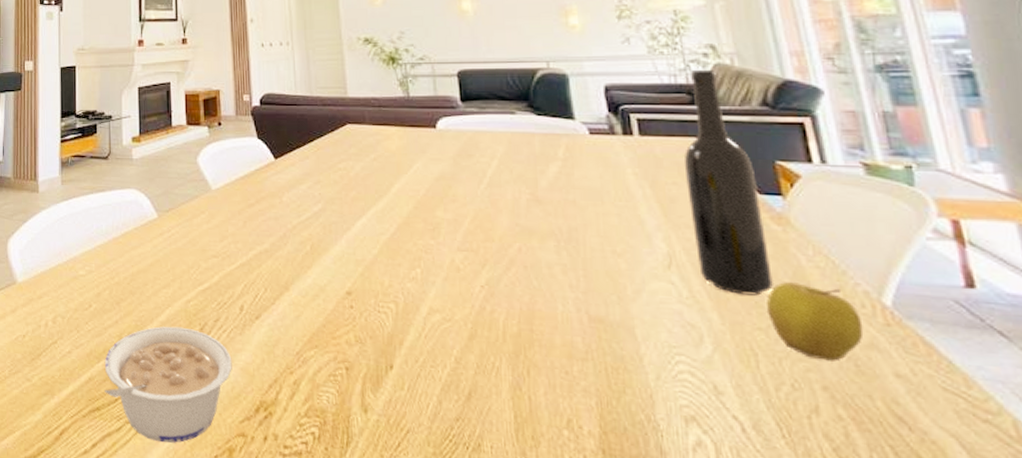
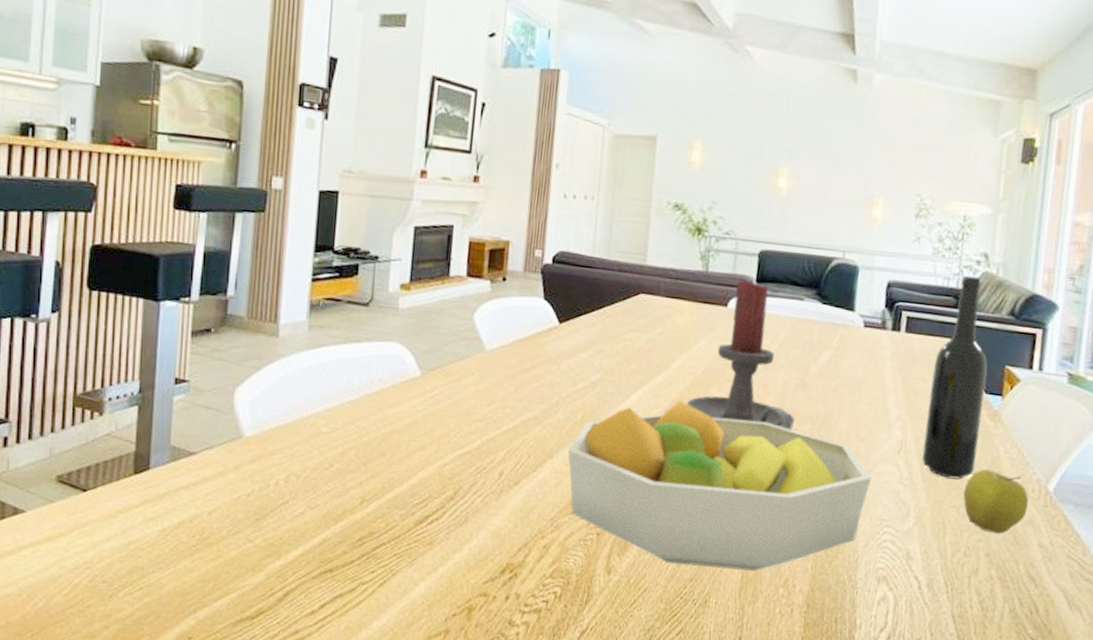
legume: present [104,326,232,443] -> none [340,489,484,603]
fruit bowl: none [302,225,644,409] -> present [568,400,872,571]
candle holder: none [414,99,536,250] -> present [687,279,796,431]

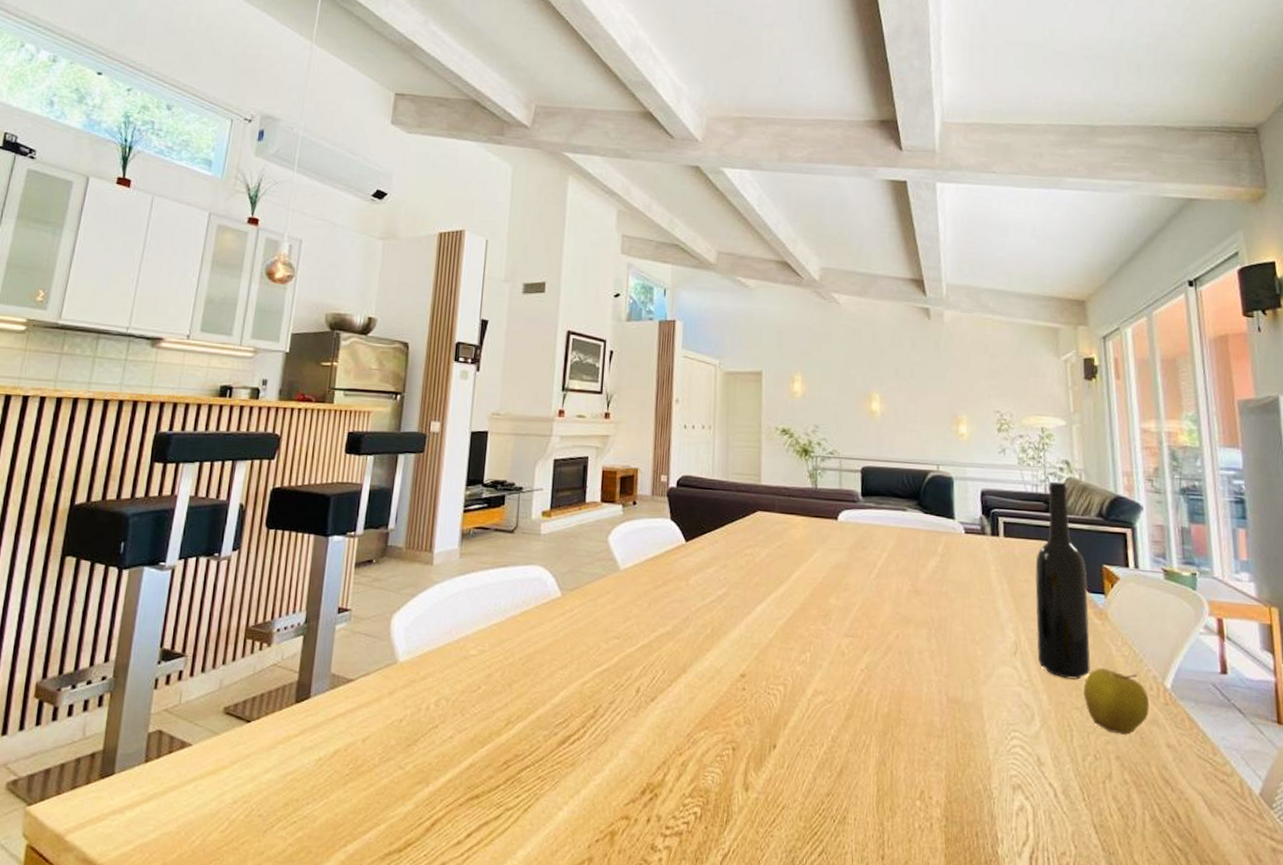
fruit bowl: present [568,400,872,571] -> none [700,611,993,783]
candle holder: present [687,279,796,431] -> none [809,494,912,637]

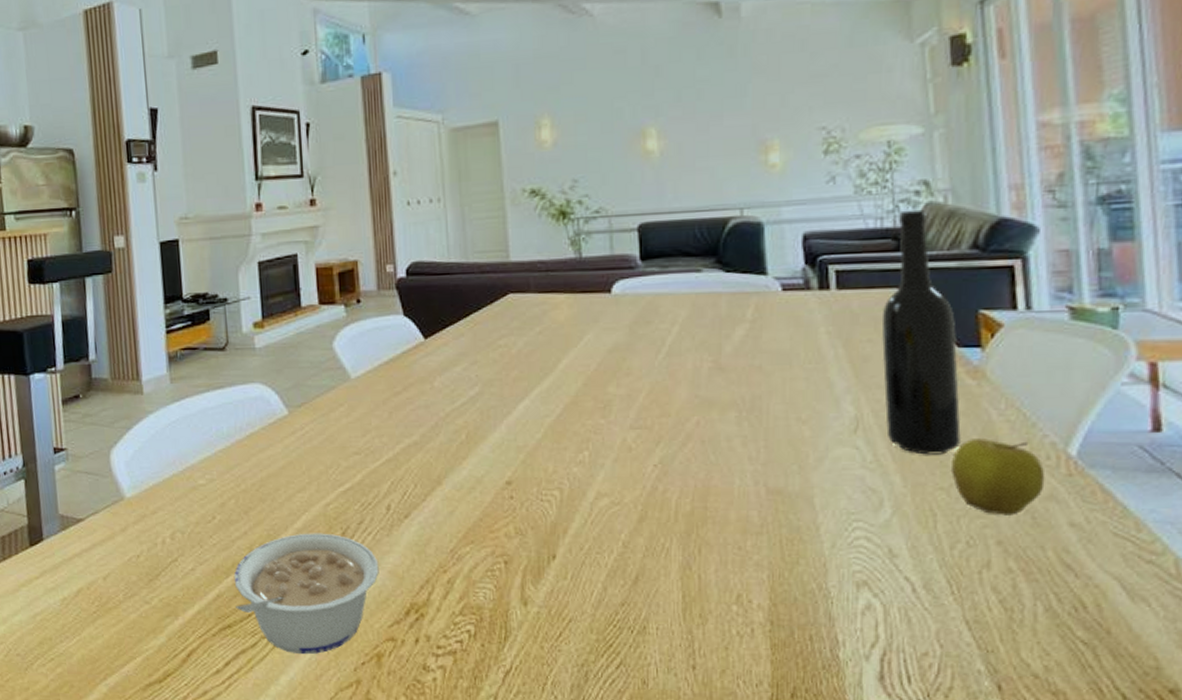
legume: none [486,708,623,829] -> present [233,533,379,655]

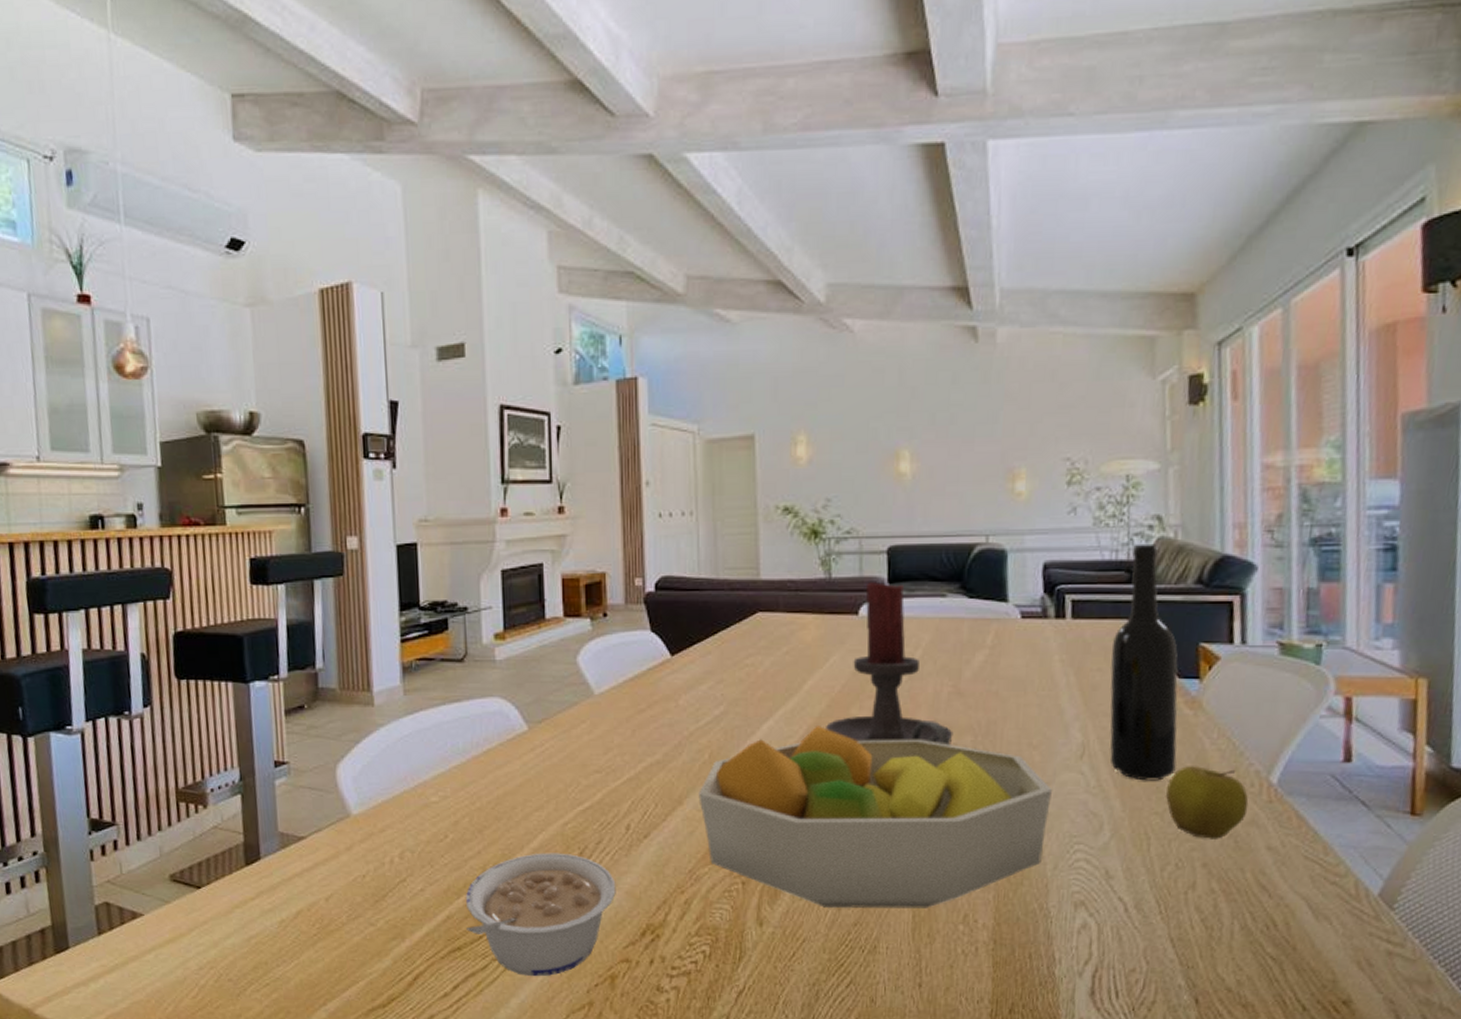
fruit bowl: none [457,404,826,588] -> present [698,726,1053,908]
candle holder: none [583,258,716,422] -> present [826,581,954,746]

